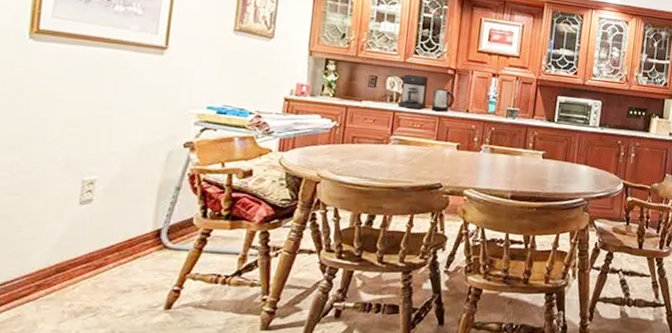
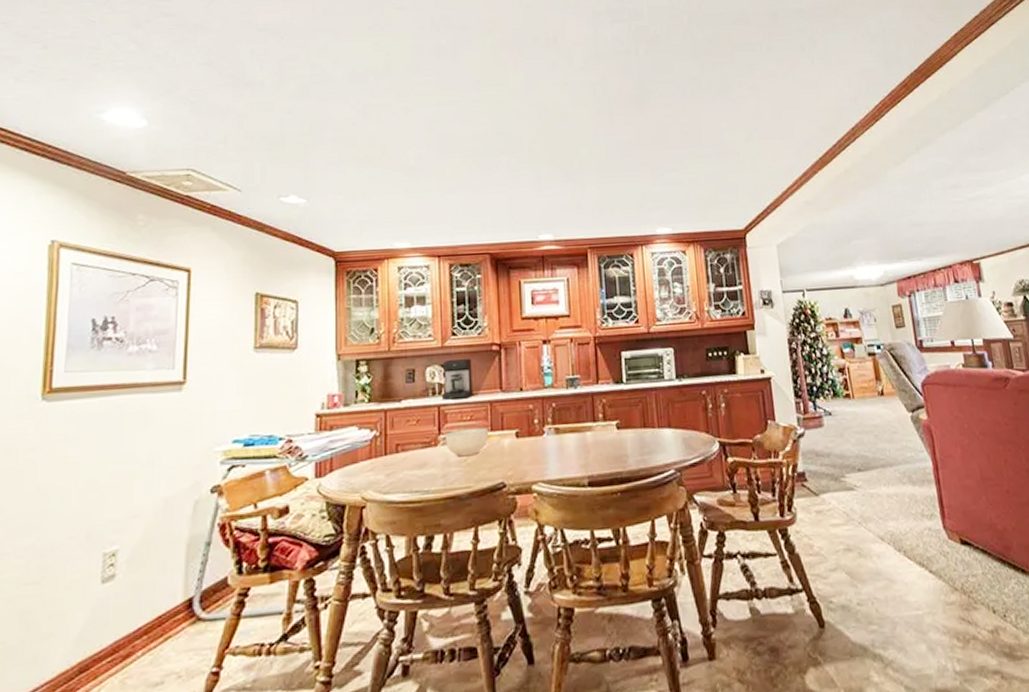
bowl: none [395,134,435,158] -> present [445,427,489,457]
kettle: present [431,88,455,112] -> none [478,368,505,397]

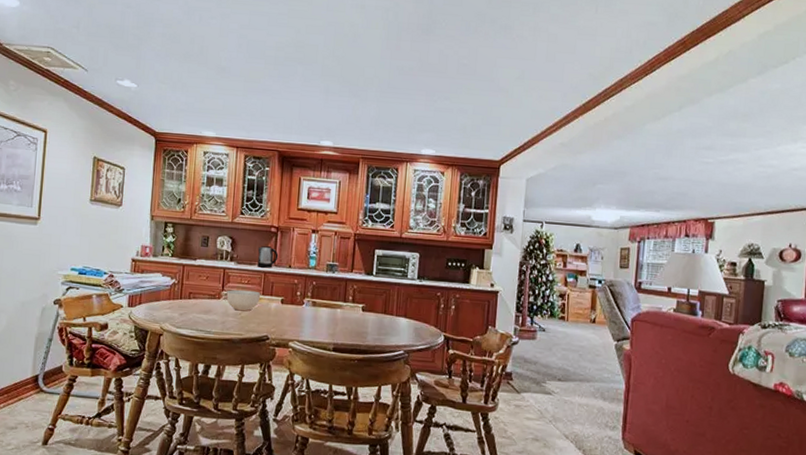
coffee maker: present [442,358,473,400] -> none [228,233,254,266]
kettle: none [478,368,505,397] -> present [257,245,279,268]

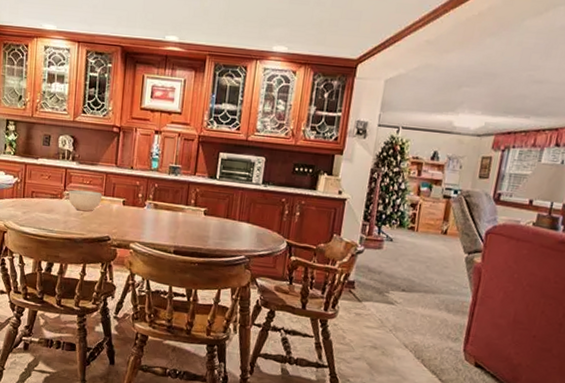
kettle: present [257,245,279,268] -> none [99,145,121,169]

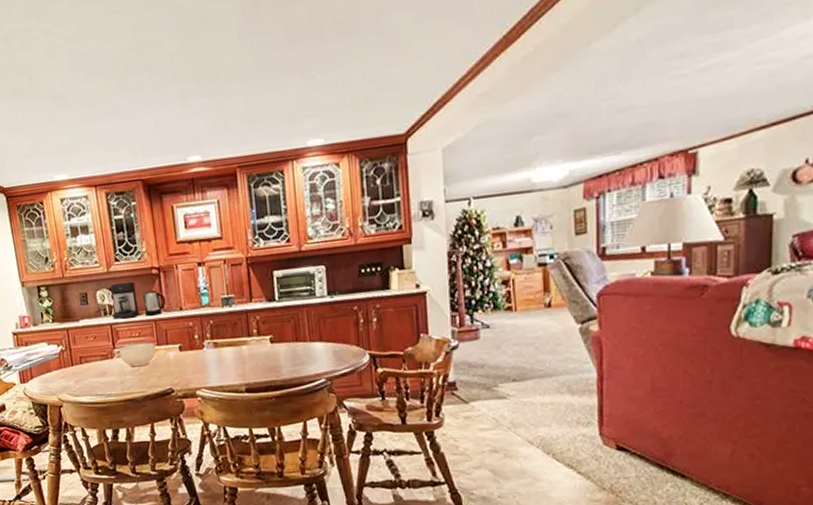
coffee maker: none [70,132,96,167] -> present [110,281,139,319]
kettle: none [99,145,121,169] -> present [141,290,167,316]

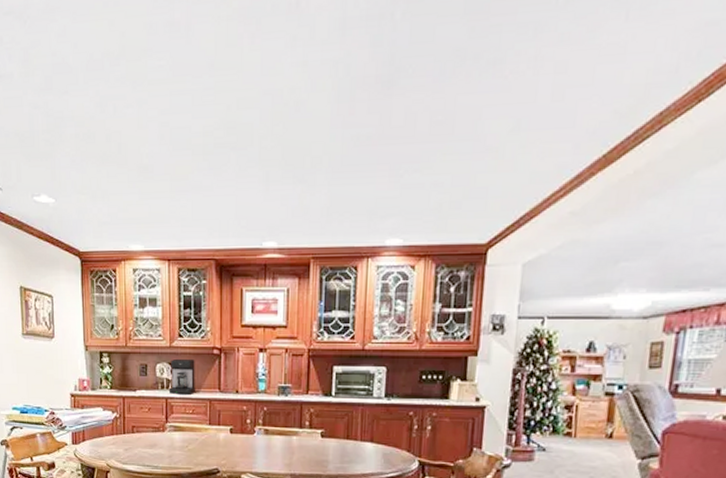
bowl: present [119,342,156,368] -> none [171,420,208,444]
kettle: present [141,290,167,316] -> none [200,369,224,395]

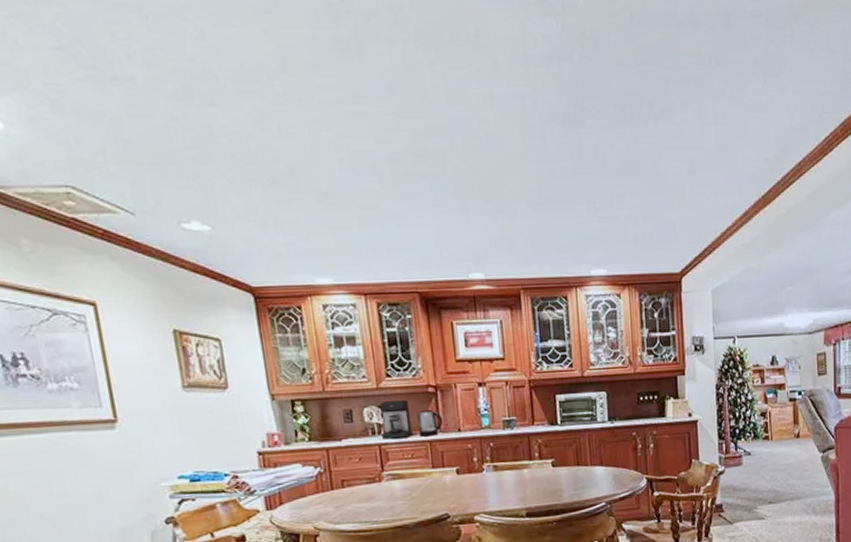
kettle: none [200,369,224,395] -> present [416,409,444,437]

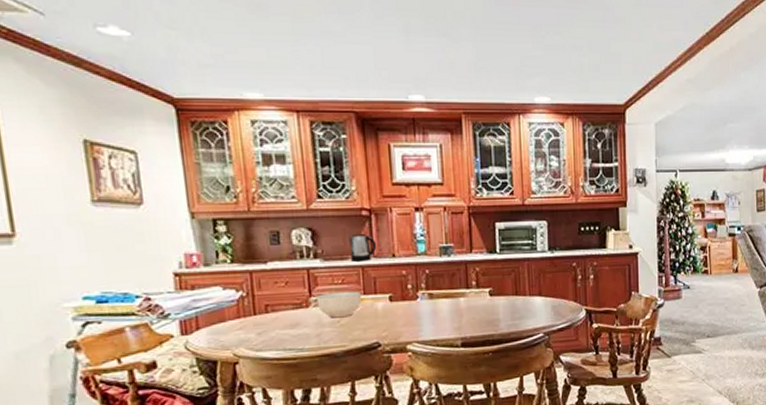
coffee maker: present [380,399,412,440] -> none [310,222,343,263]
bowl: none [388,464,431,492] -> present [316,291,362,318]

